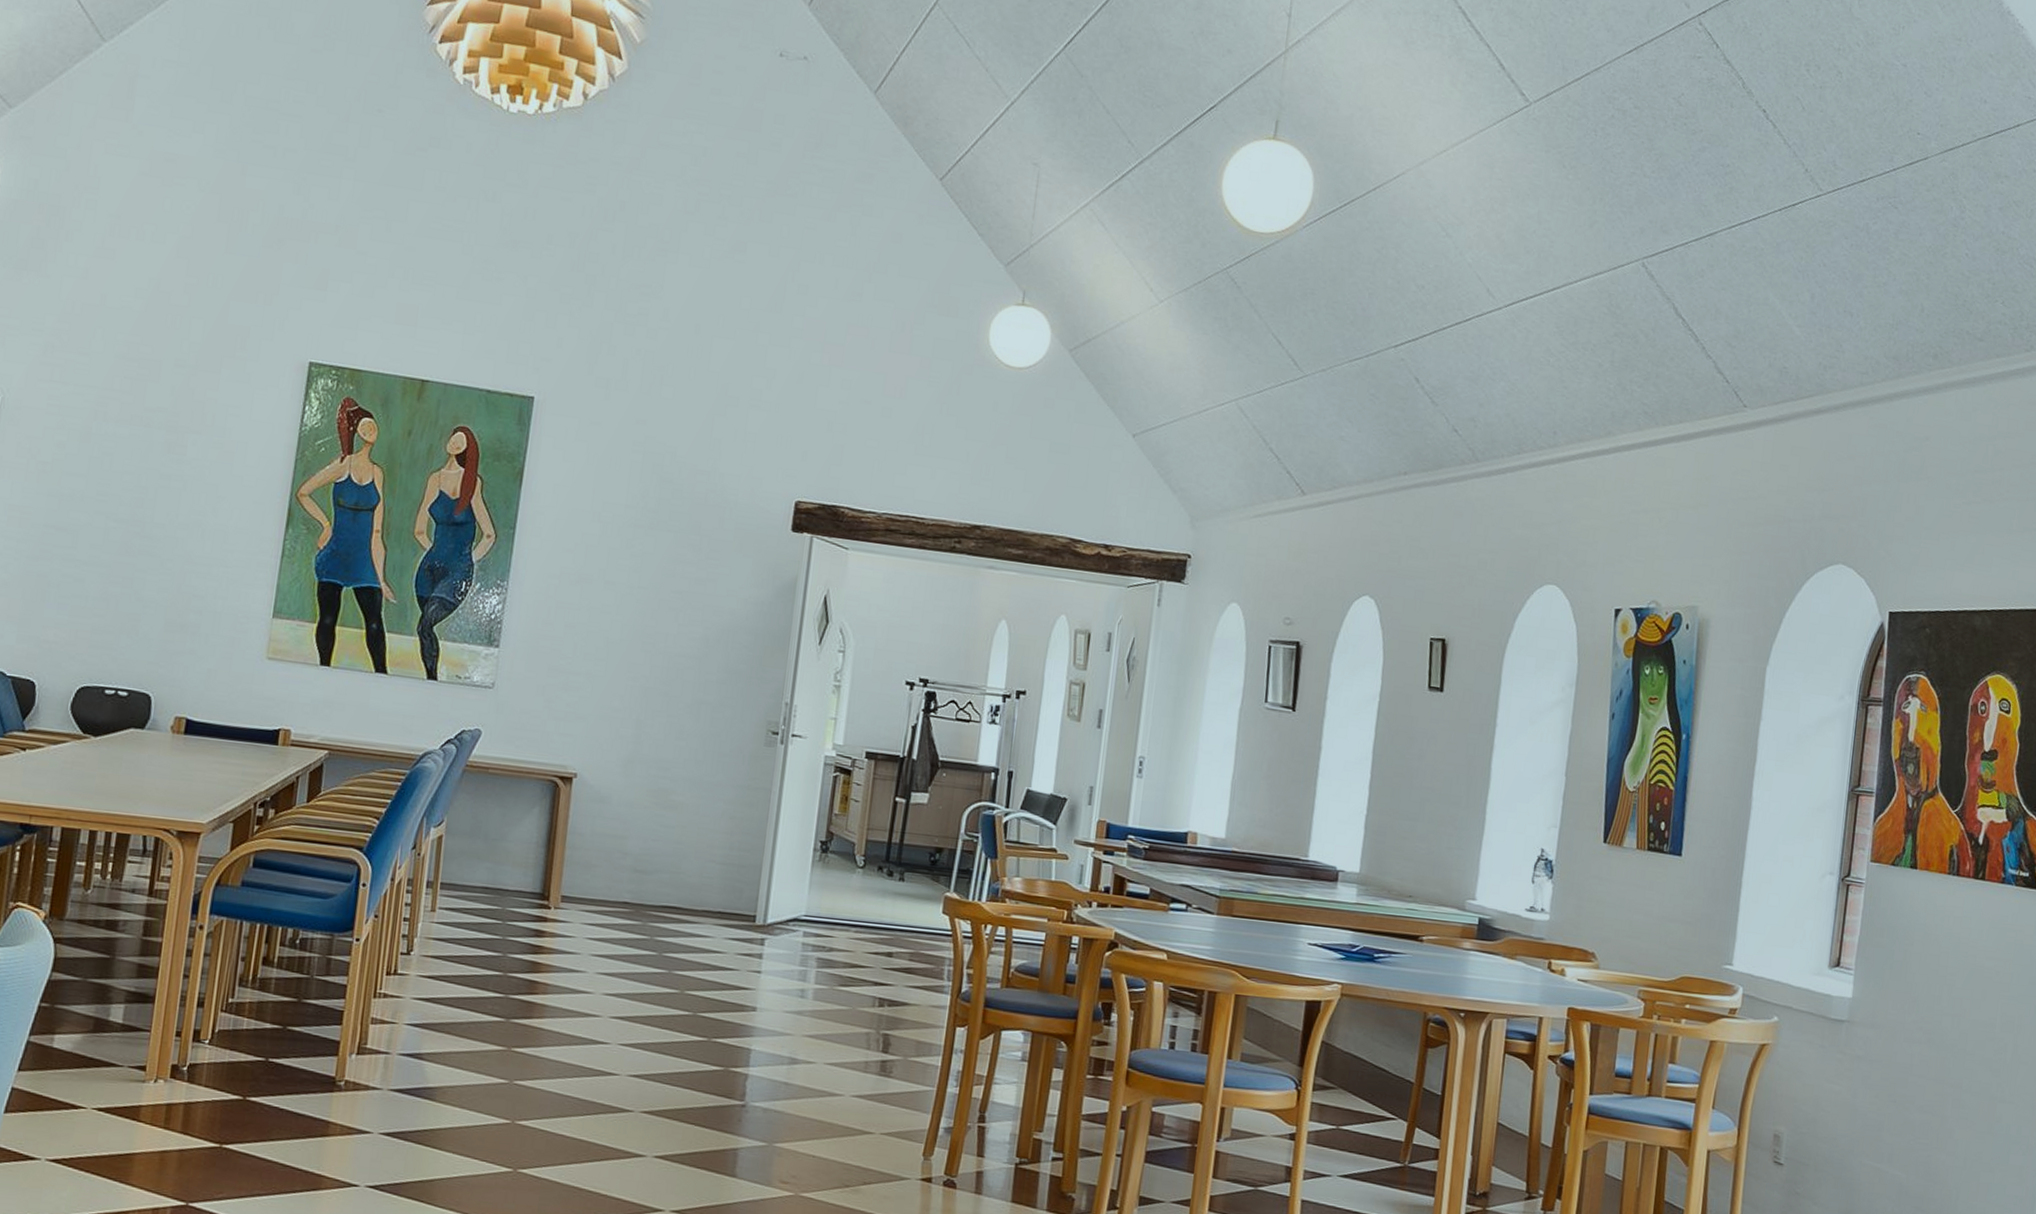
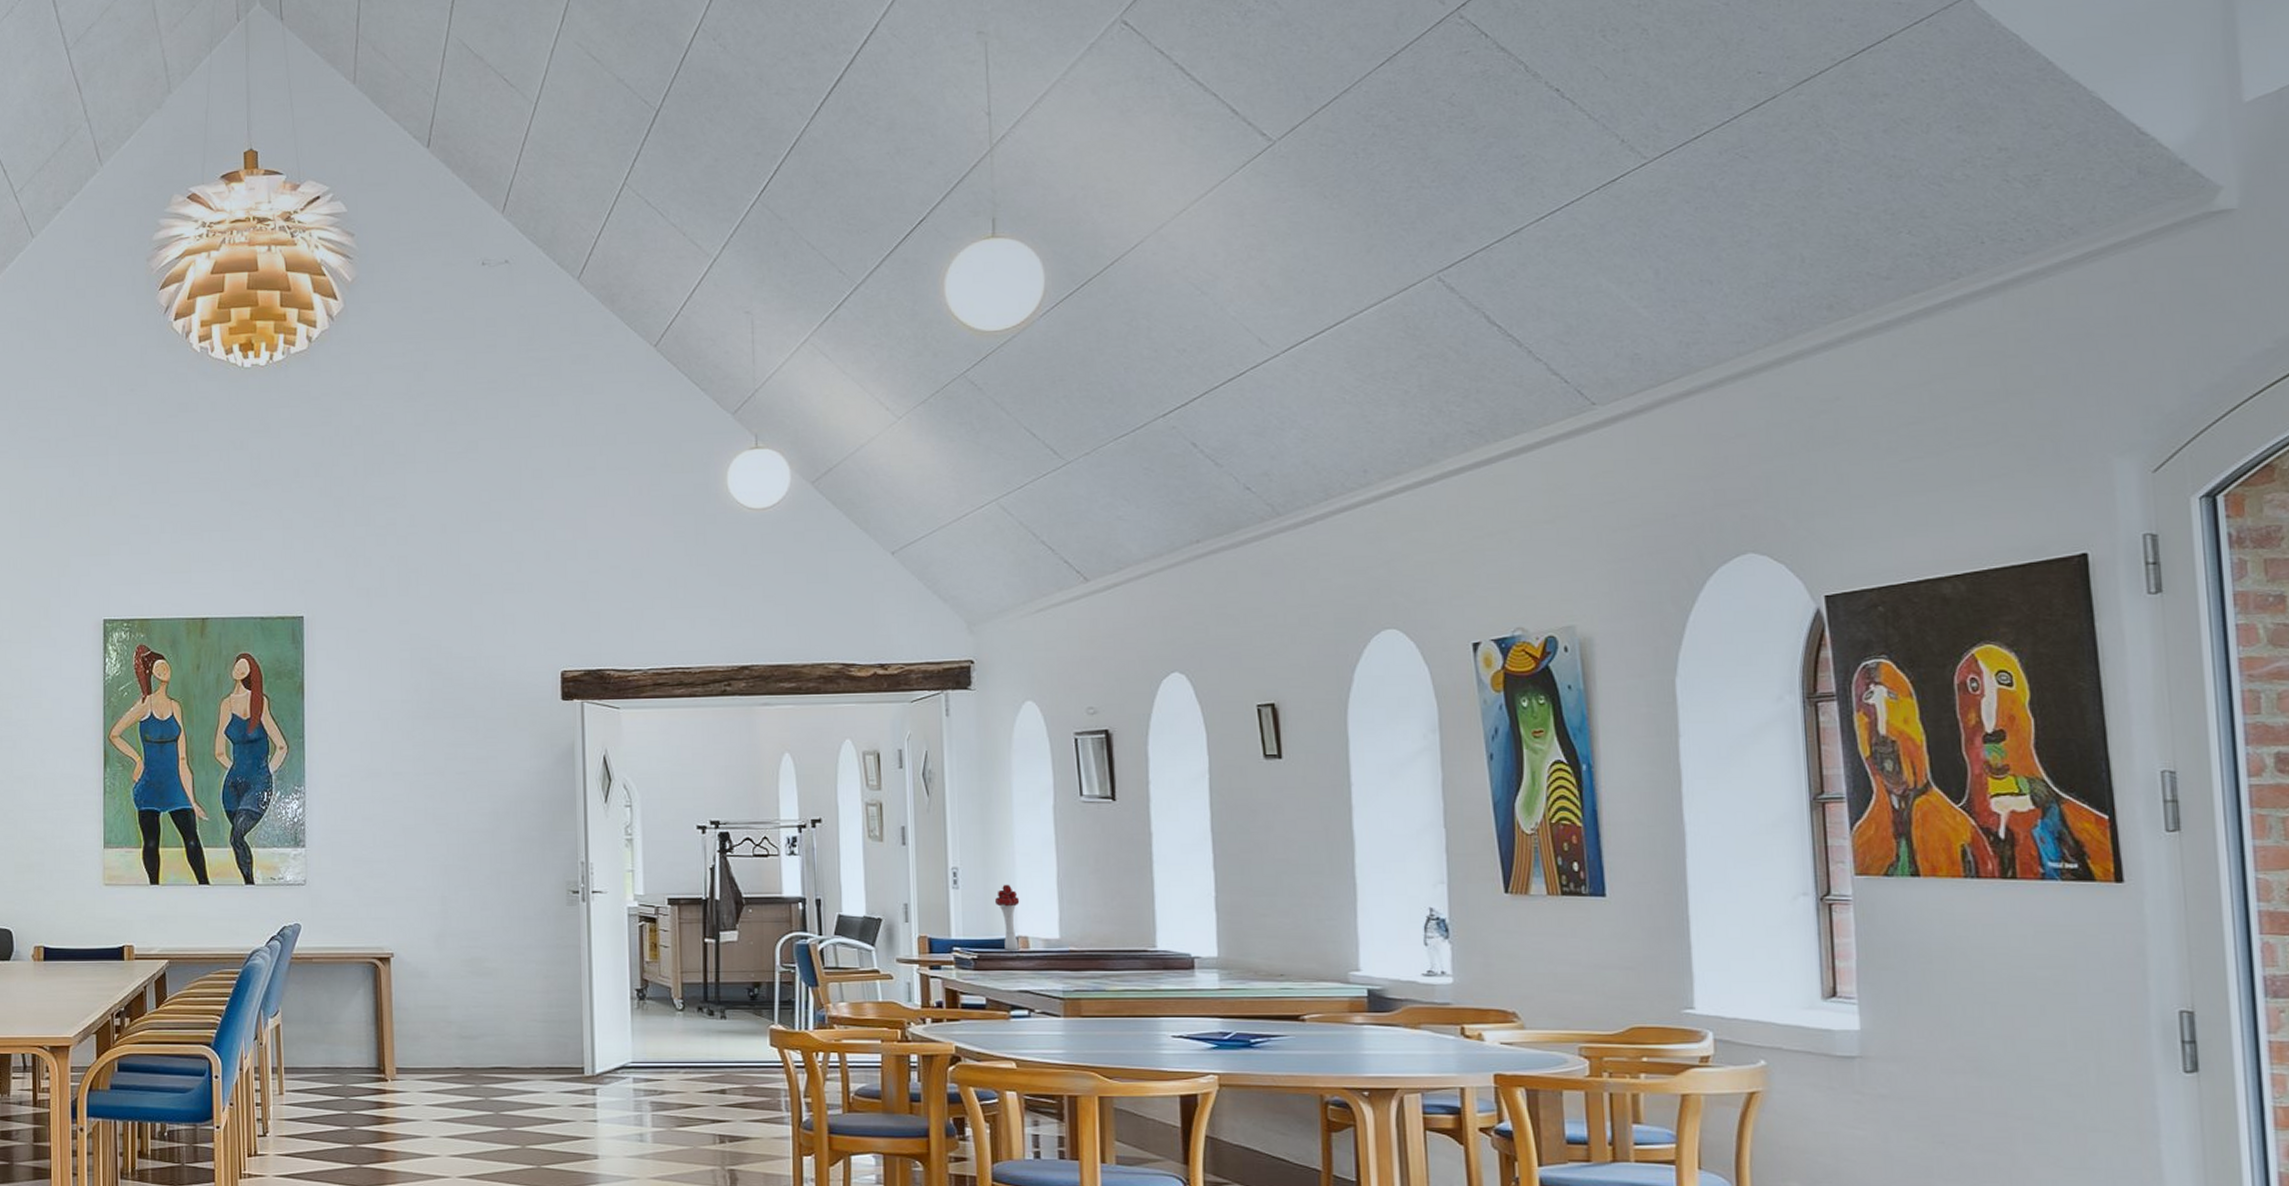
flower bouquet: none [1173,779,1196,846] -> present [995,884,1020,952]

